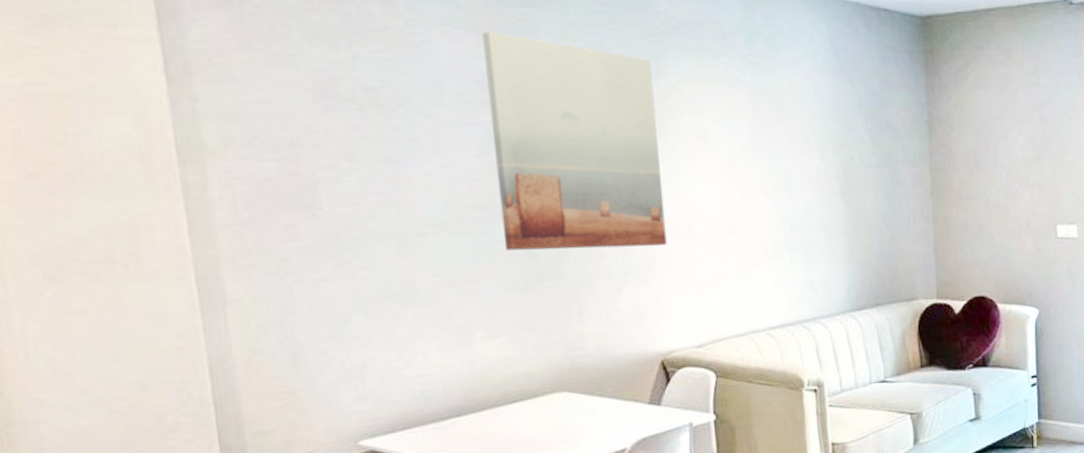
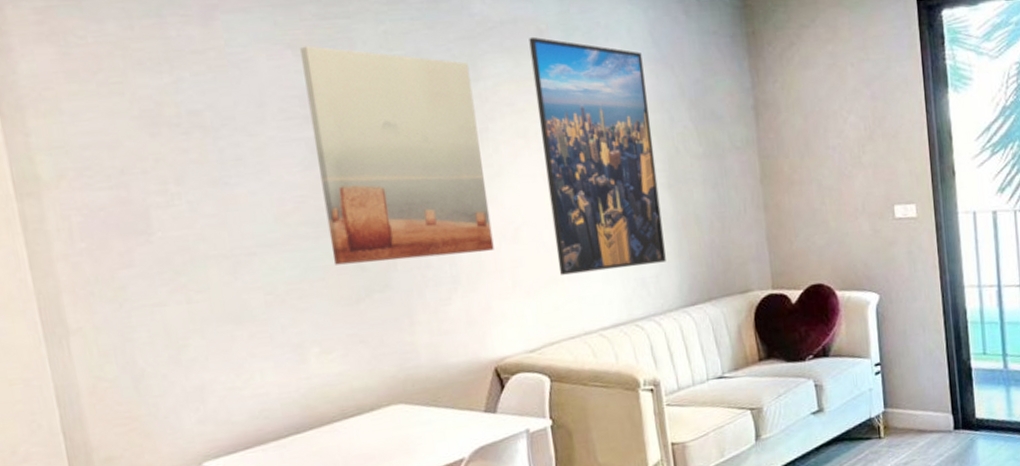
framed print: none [712,38,836,273] -> present [529,36,666,275]

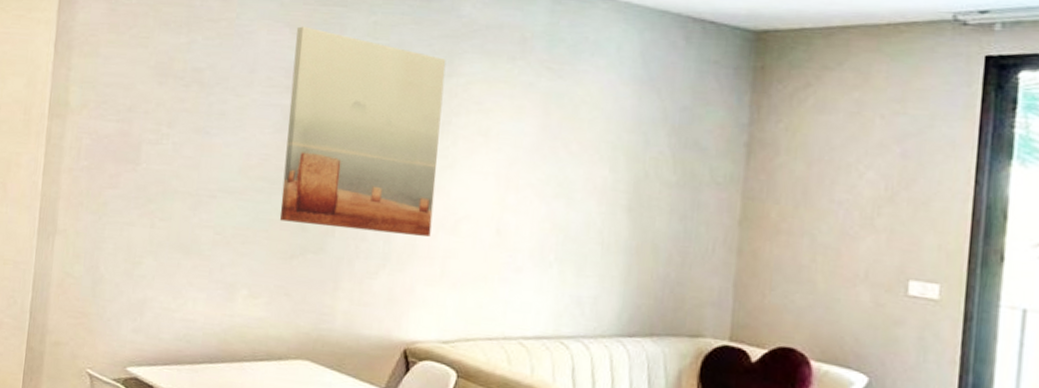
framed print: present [529,36,666,275] -> none [490,43,628,285]

